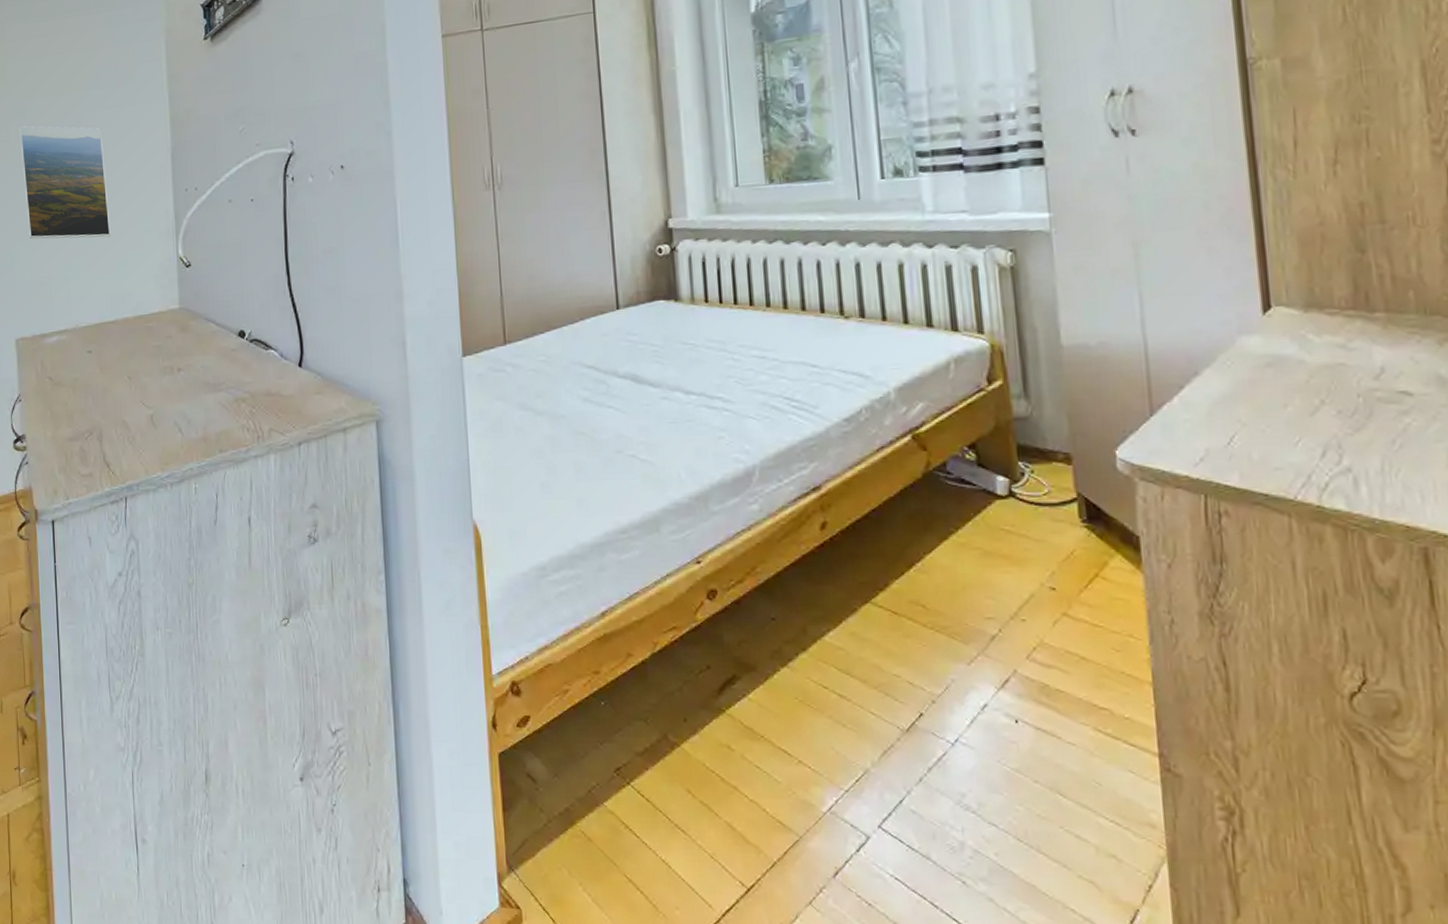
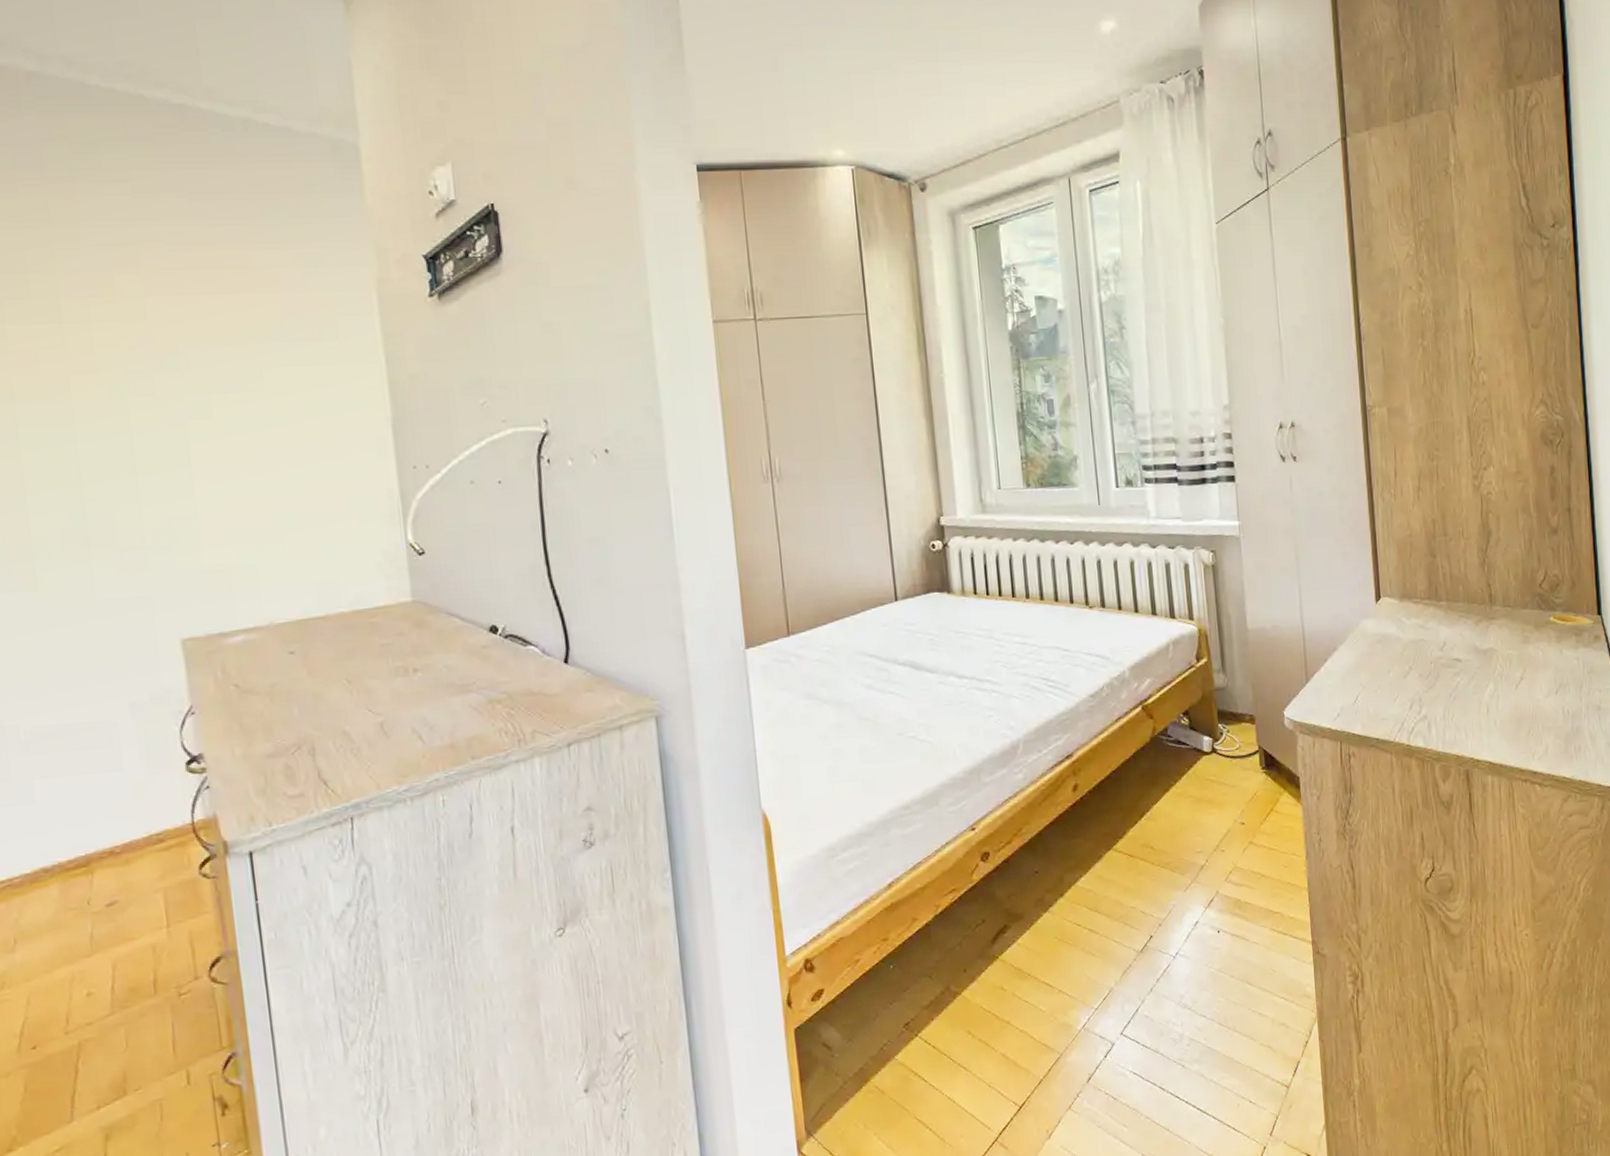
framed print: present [19,126,111,239] -> none [169,378,314,519]

